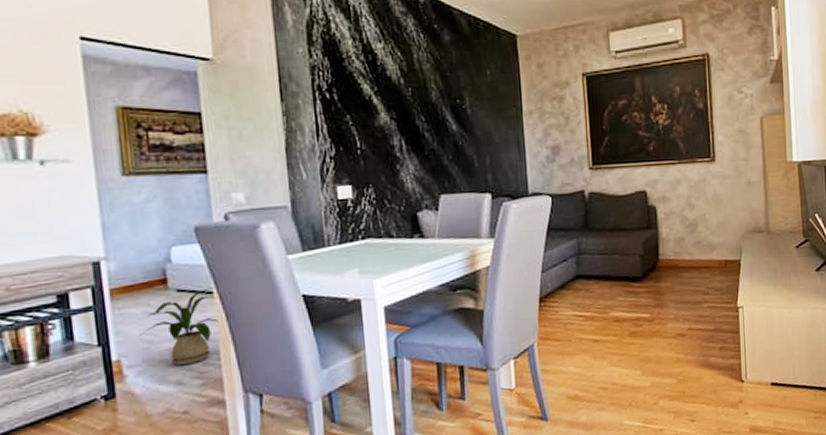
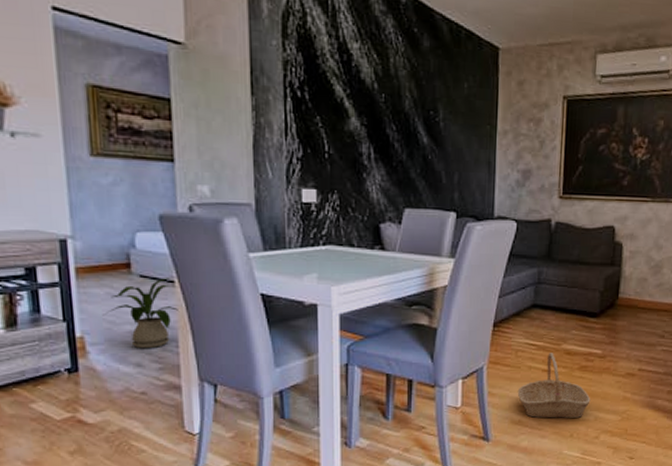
basket: none [570,322,645,391] -> present [517,353,591,418]

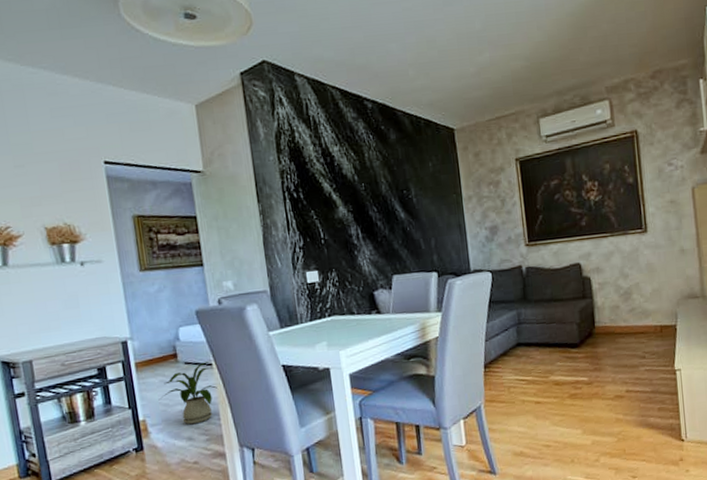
basket: present [517,353,591,418] -> none [515,385,585,448]

